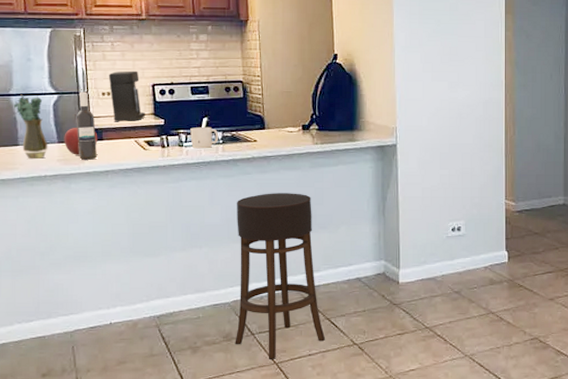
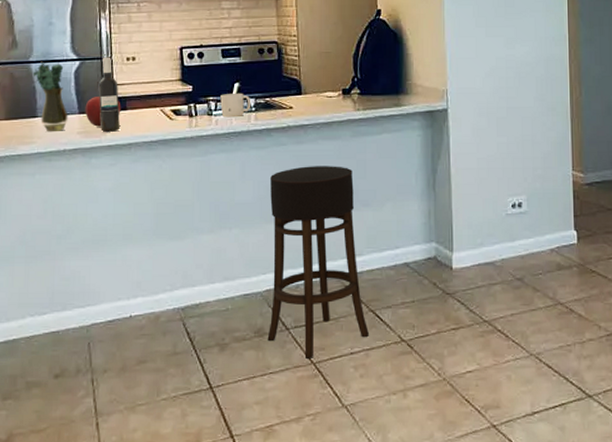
coffee maker: present [108,70,145,122] -> none [133,33,172,90]

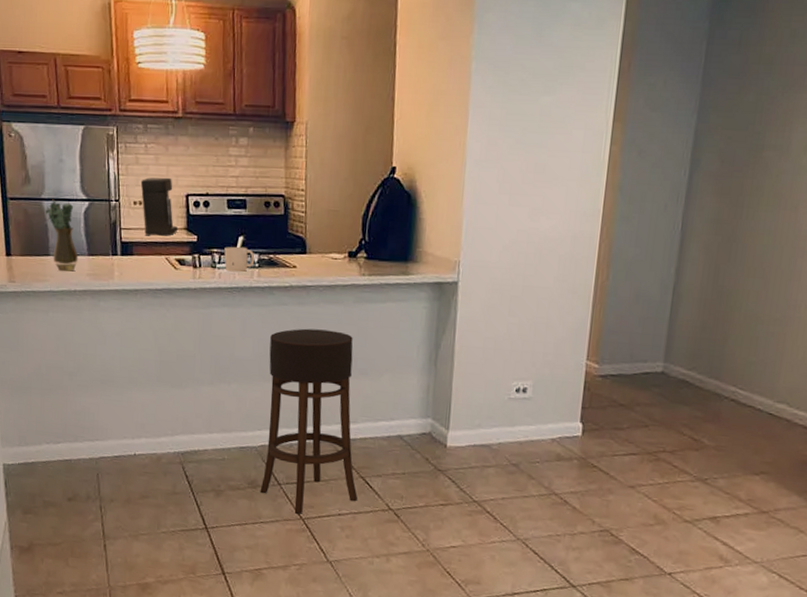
fruit: present [85,97,121,127] -> none [94,239,128,270]
wine bottle: present [98,57,121,132] -> none [106,199,128,277]
coffee maker: none [133,33,172,90] -> present [140,177,177,236]

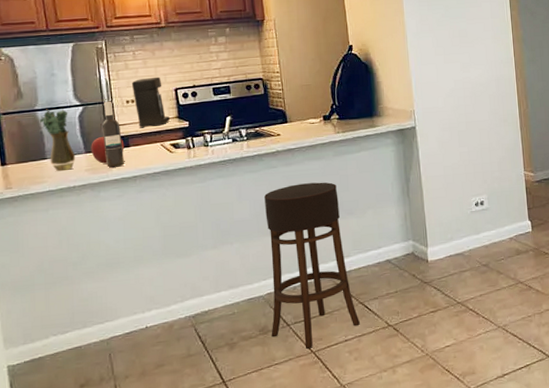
fruit: none [94,239,128,270] -> present [91,137,125,164]
wine bottle: none [106,199,128,277] -> present [102,101,125,168]
mug: present [224,246,255,273] -> none [214,125,243,148]

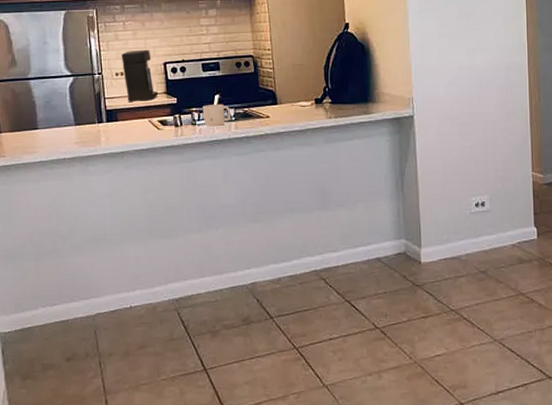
vase: present [39,108,76,172] -> none [32,77,66,143]
fruit: present [91,137,125,164] -> none [80,109,113,137]
wine bottle: present [102,101,125,168] -> none [91,72,113,142]
mug: none [214,125,243,148] -> present [203,103,231,127]
bar stool: present [263,182,360,349] -> none [250,170,345,344]

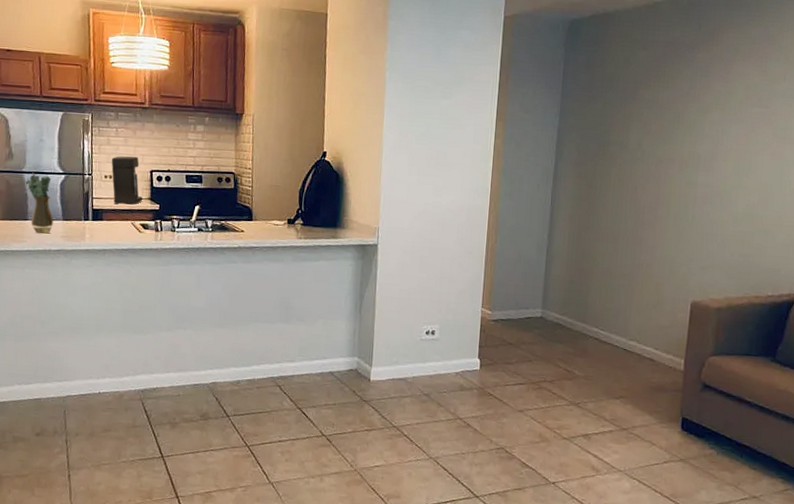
vase: none [32,77,66,143] -> present [25,171,54,235]
mug: present [203,103,231,127] -> none [182,214,209,236]

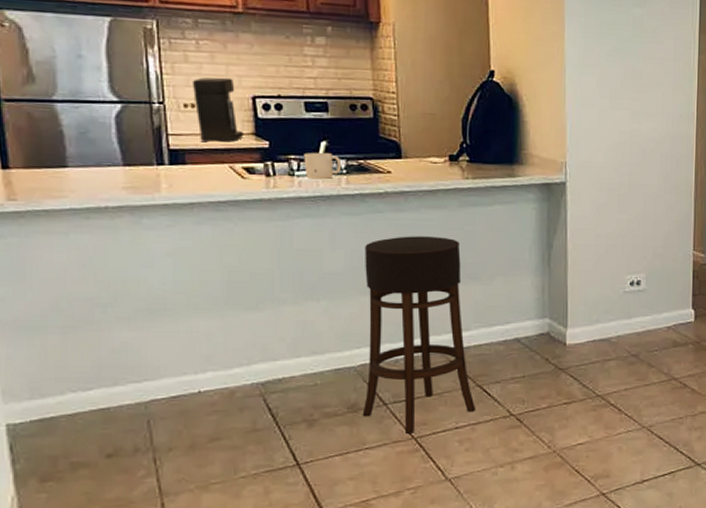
vase: present [25,171,54,235] -> none [58,99,110,186]
mug: none [182,214,209,236] -> present [304,152,342,180]
bar stool: none [211,282,295,442] -> present [362,236,475,434]

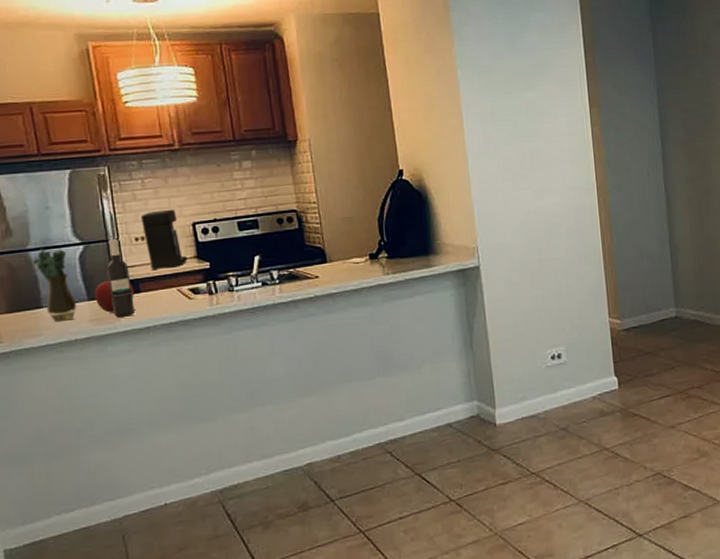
vase: none [58,99,110,186] -> present [32,247,77,323]
fruit: none [131,147,179,182] -> present [94,281,135,313]
wine bottle: none [148,101,179,189] -> present [106,238,136,318]
mug: present [304,152,342,180] -> none [241,265,275,293]
bar stool: present [362,236,475,434] -> none [300,332,416,528]

